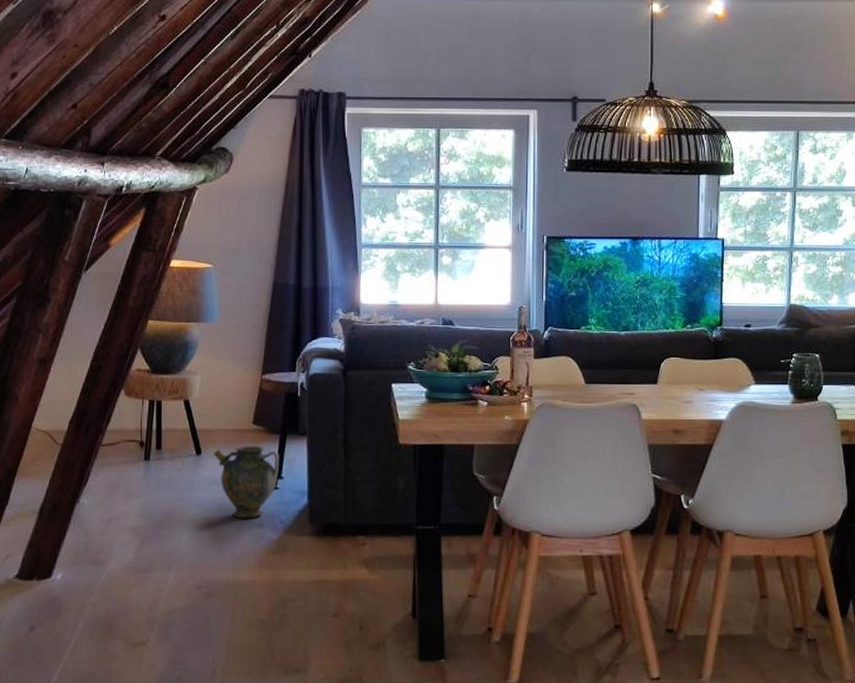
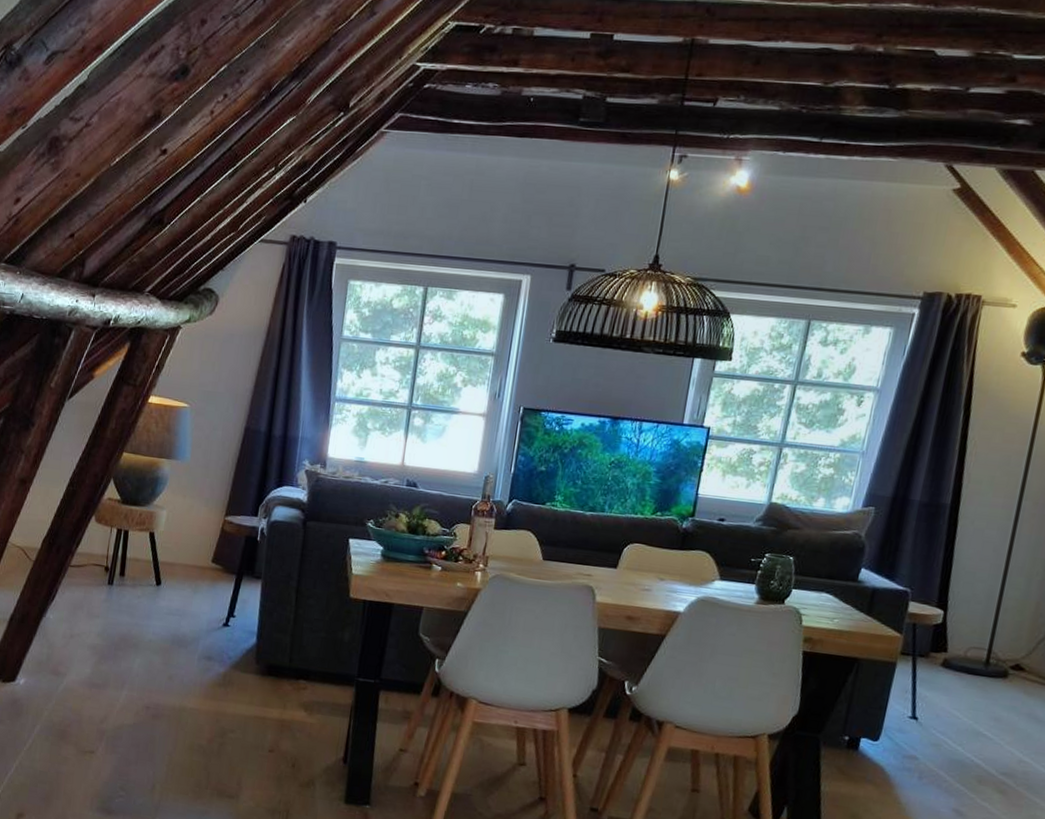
ceramic jug: present [214,445,280,518] -> none [172,581,234,651]

